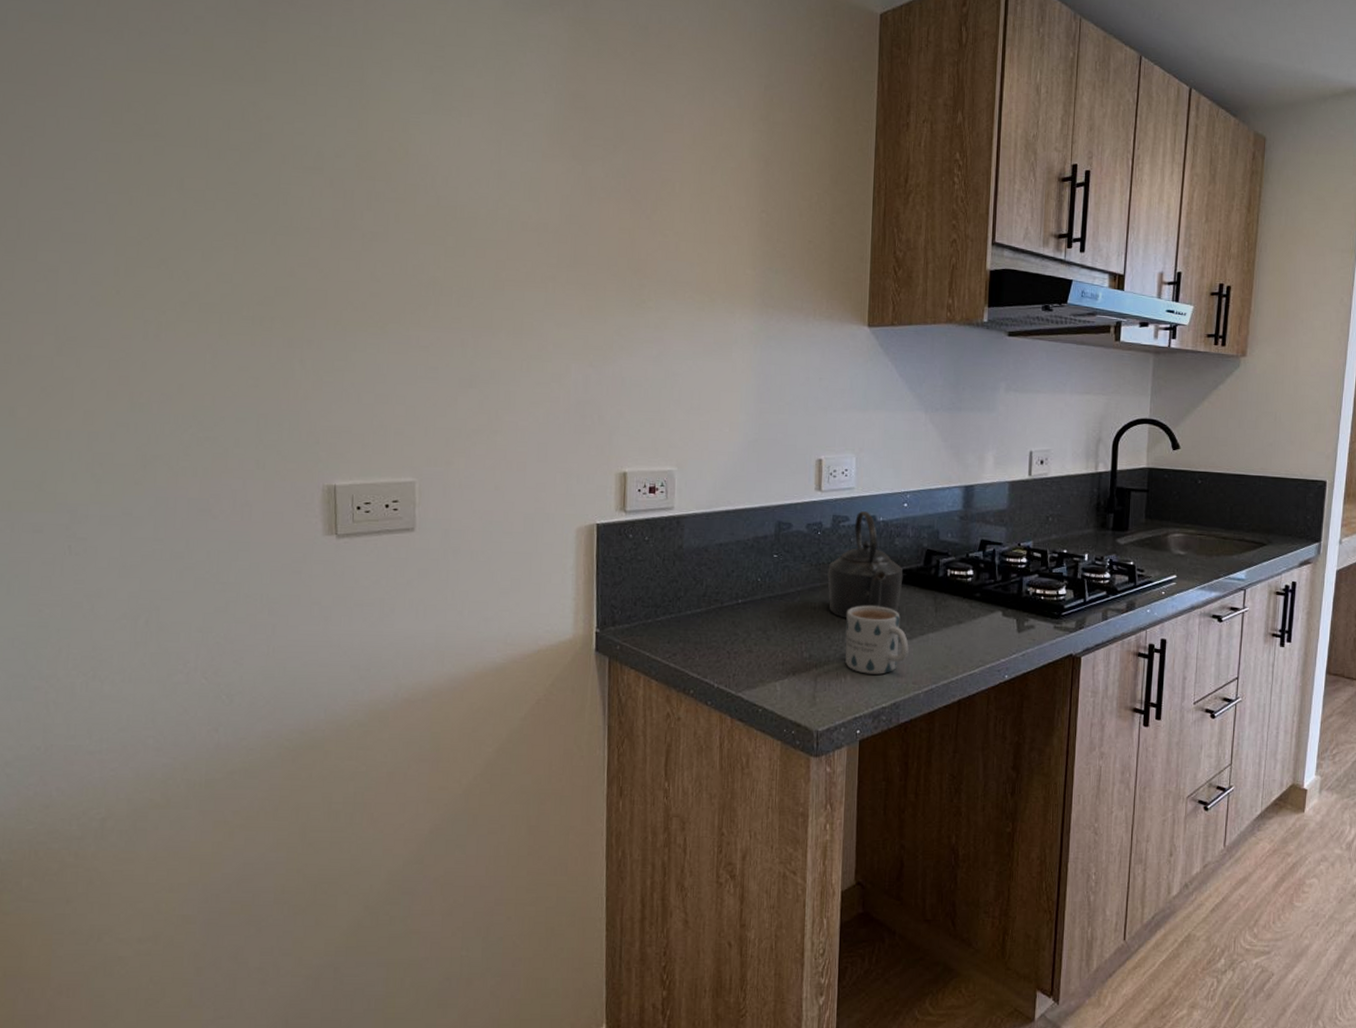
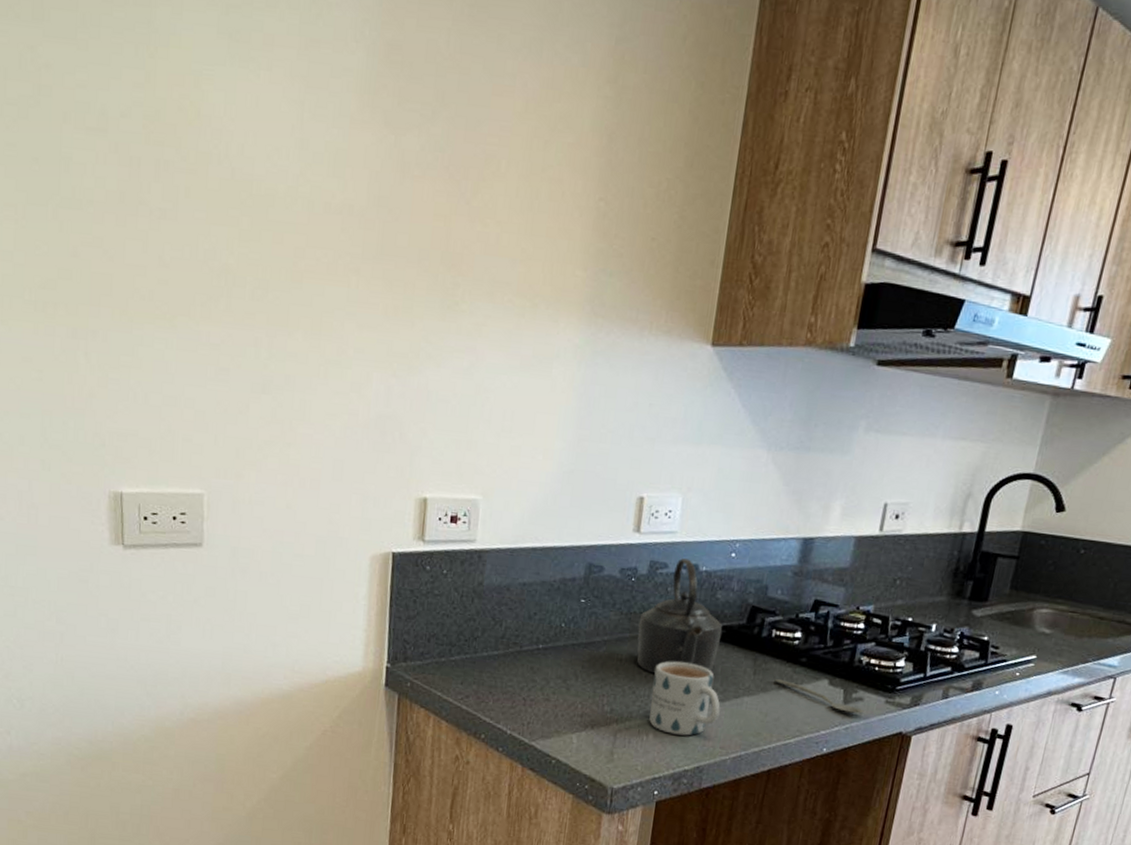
spoon: none [954,615,1037,640] -> present [774,679,865,714]

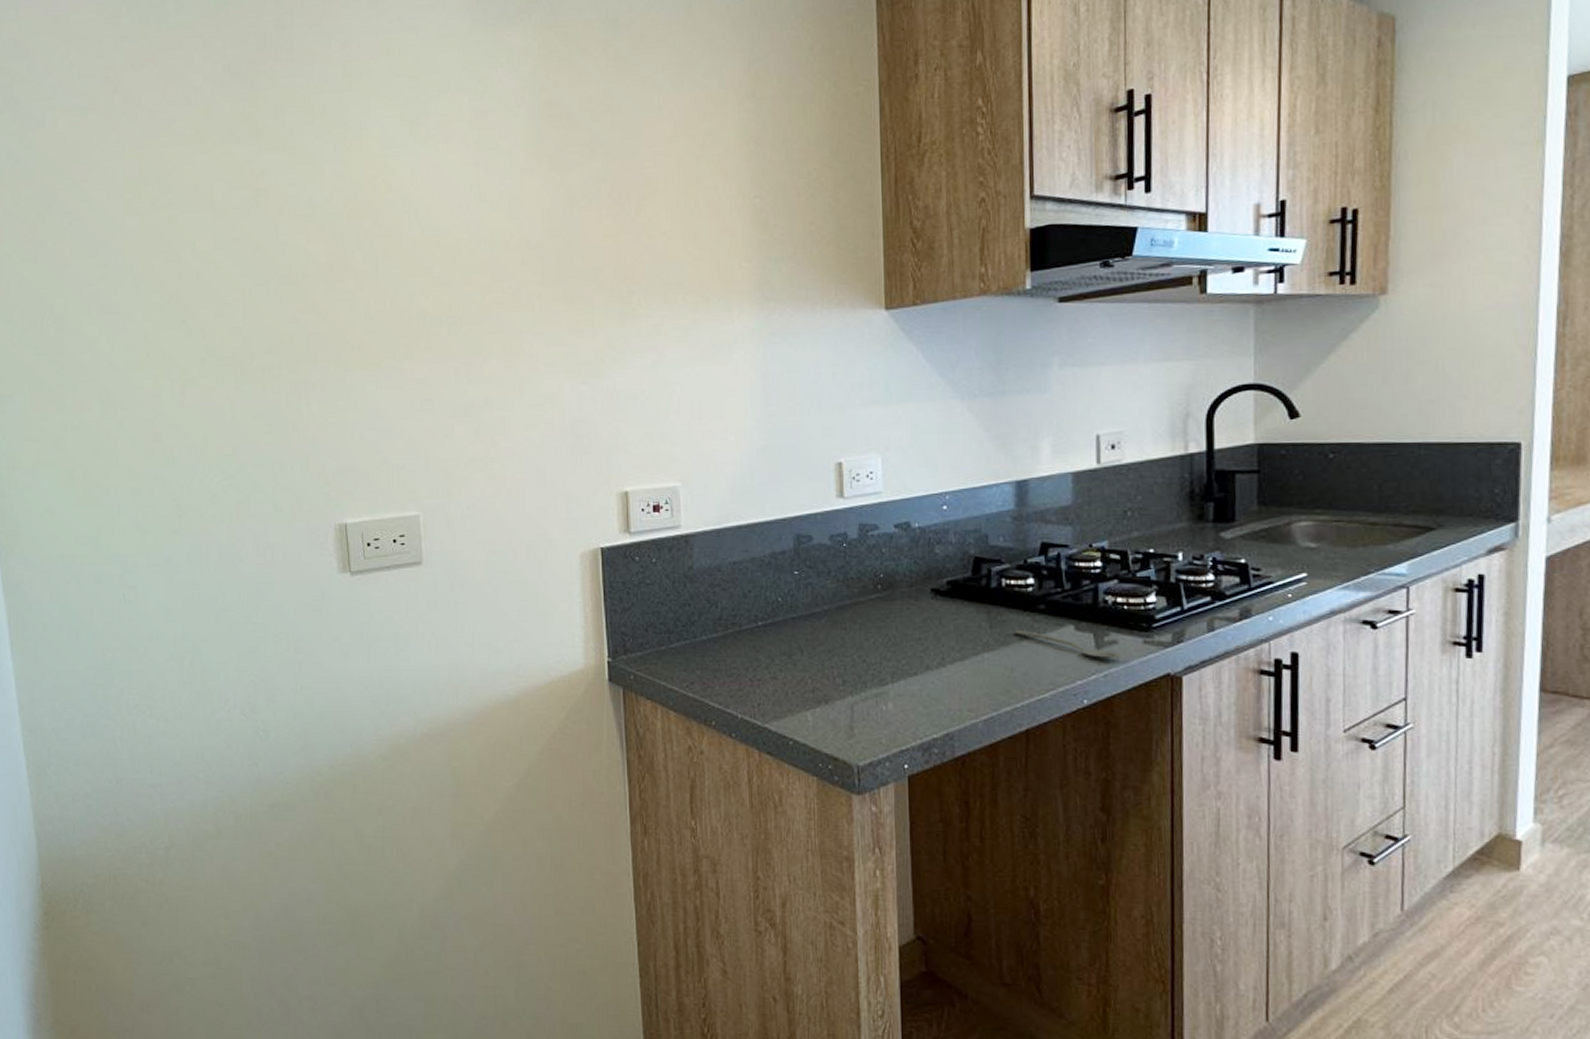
kettle: present [637,558,722,674] -> none [857,518,948,639]
mug: present [649,661,721,736] -> none [883,624,960,701]

